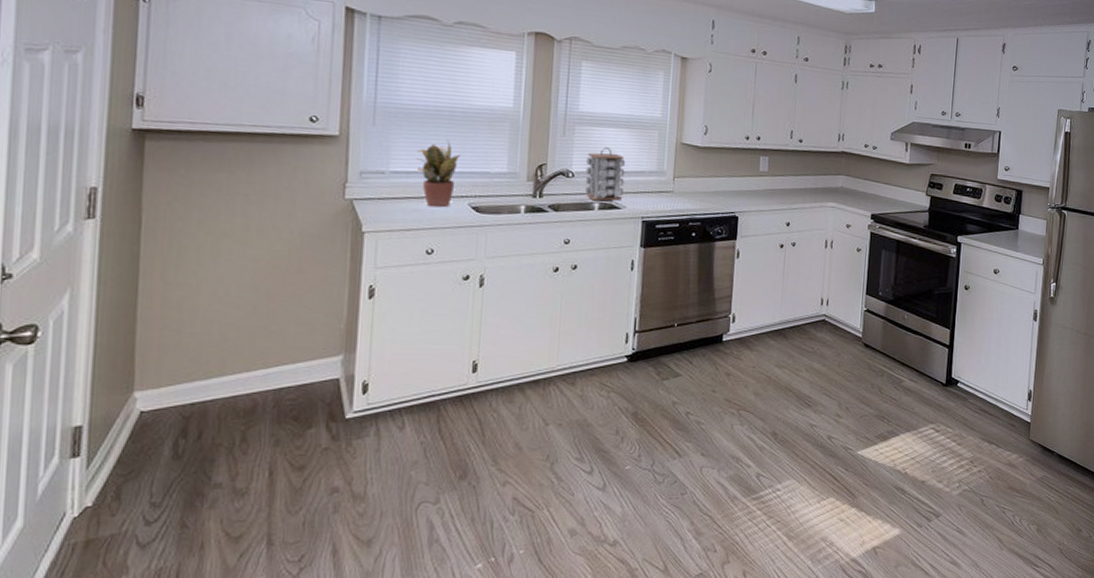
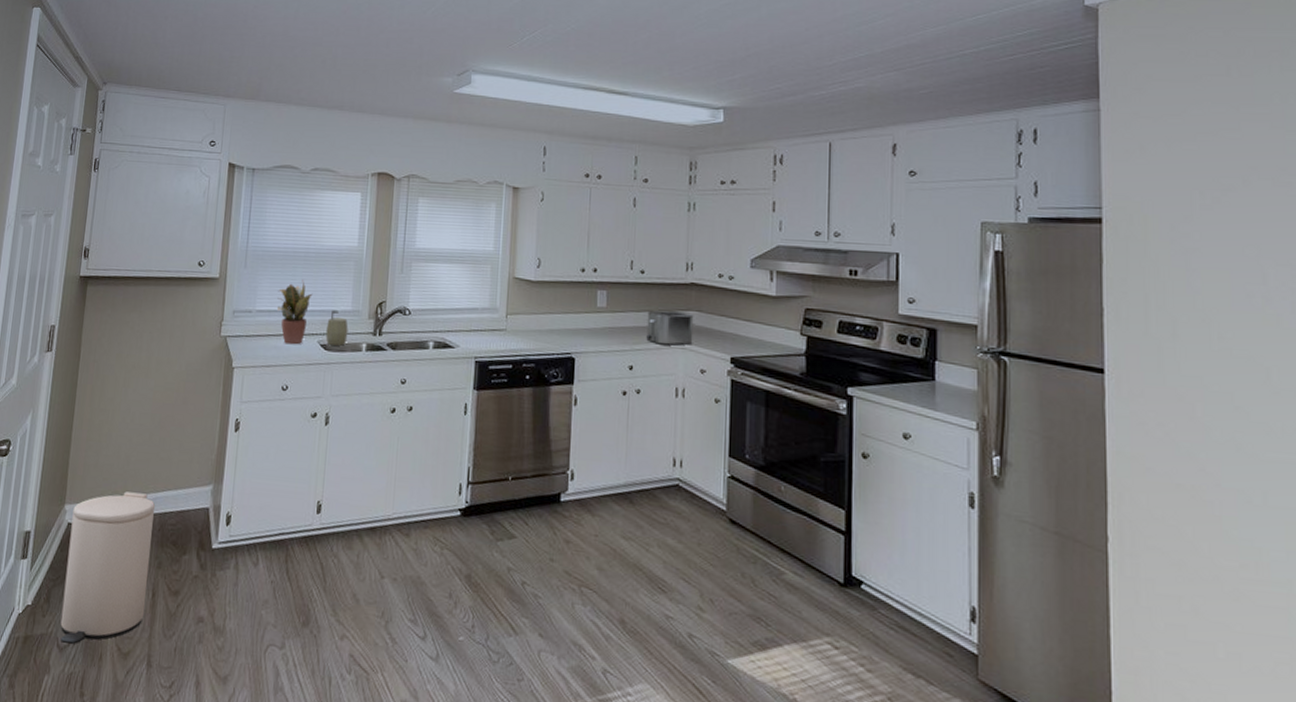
pedal bin: none [139,371,267,540] -> present [60,491,156,644]
soap dispenser: none [477,172,504,208] -> present [326,310,349,346]
spice rack: present [584,146,626,202] -> none [420,283,459,340]
toaster: none [802,175,843,206] -> present [646,310,694,346]

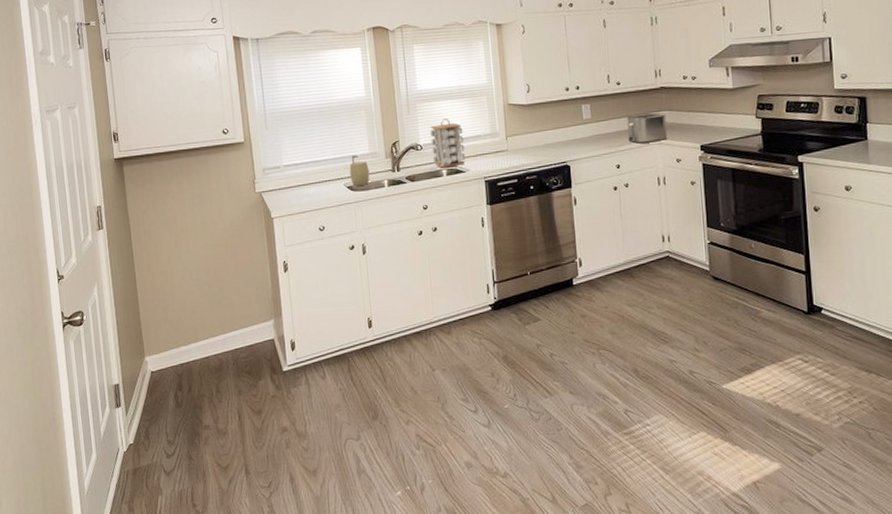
pedal bin: present [60,491,156,644] -> none [153,336,235,469]
potted plant: present [276,280,313,345] -> none [300,133,332,191]
spice rack: none [420,283,459,340] -> present [430,118,466,168]

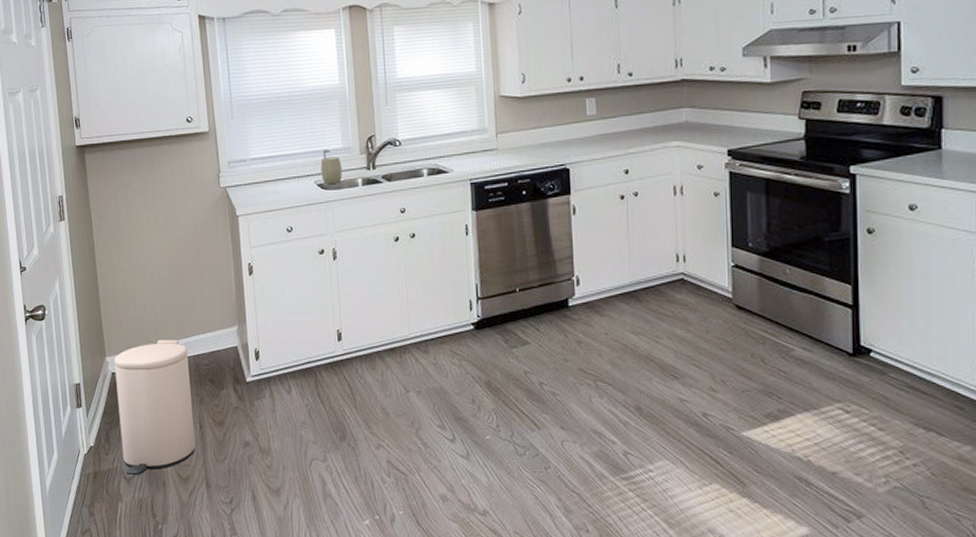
pedal bin: none [153,336,235,469] -> present [114,340,196,476]
spice rack: present [430,118,466,168] -> none [410,110,449,167]
toaster: present [627,112,668,144] -> none [639,109,688,147]

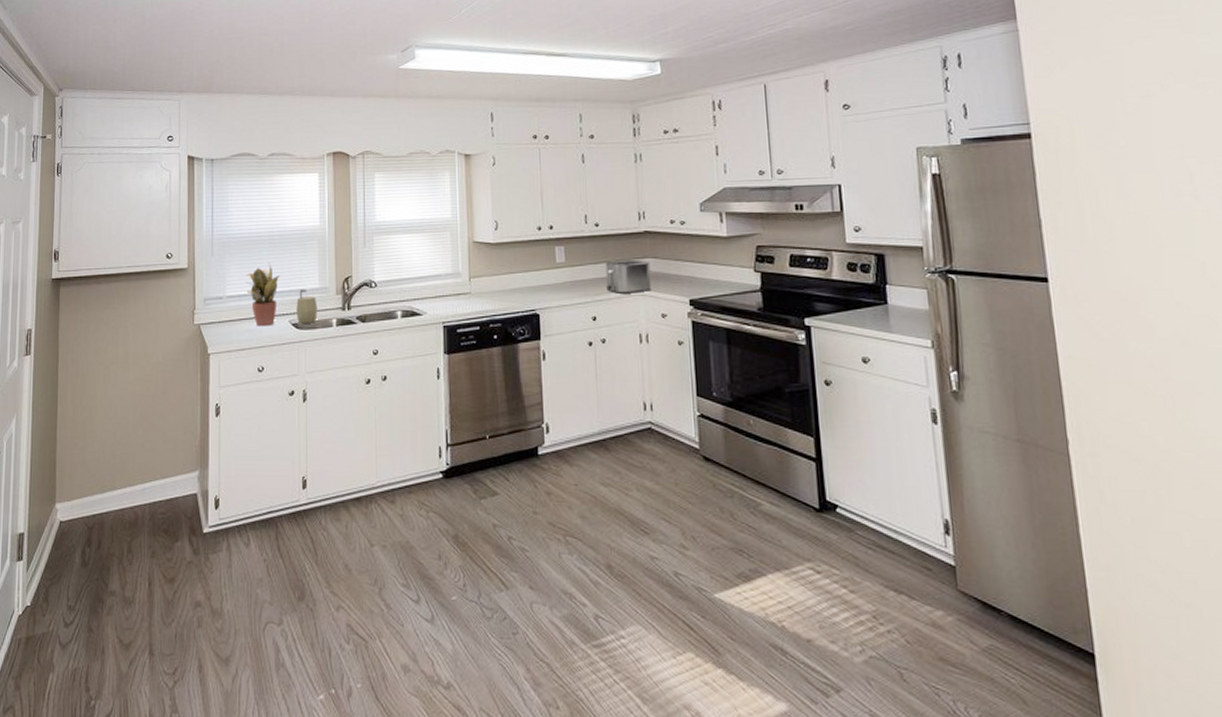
pedal bin: present [114,340,196,476] -> none [60,485,145,641]
potted plant: none [268,123,302,188] -> present [246,262,280,327]
toaster: none [639,109,688,147] -> present [605,259,652,295]

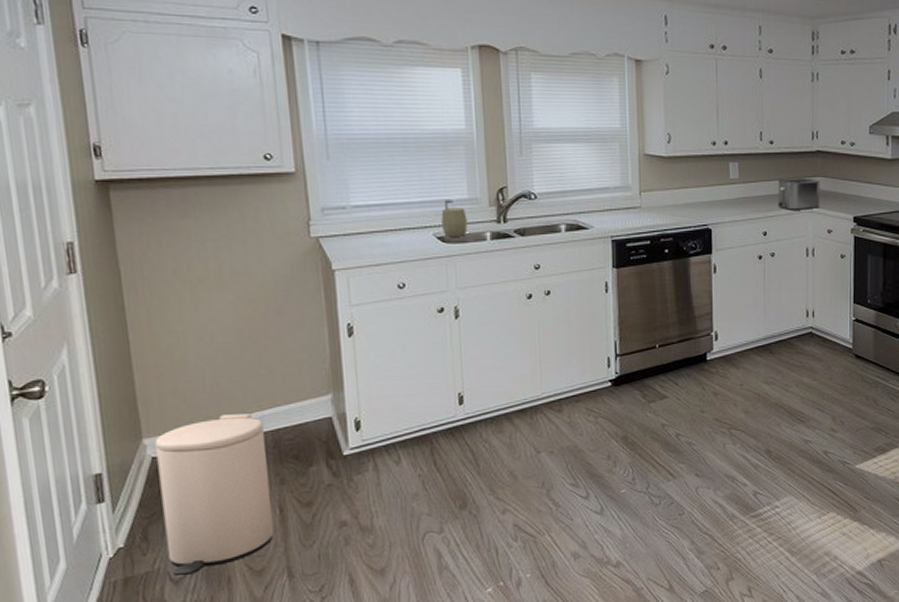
pedal bin: none [60,485,145,641] -> present [155,413,275,577]
potted plant: present [246,262,280,327] -> none [375,169,419,240]

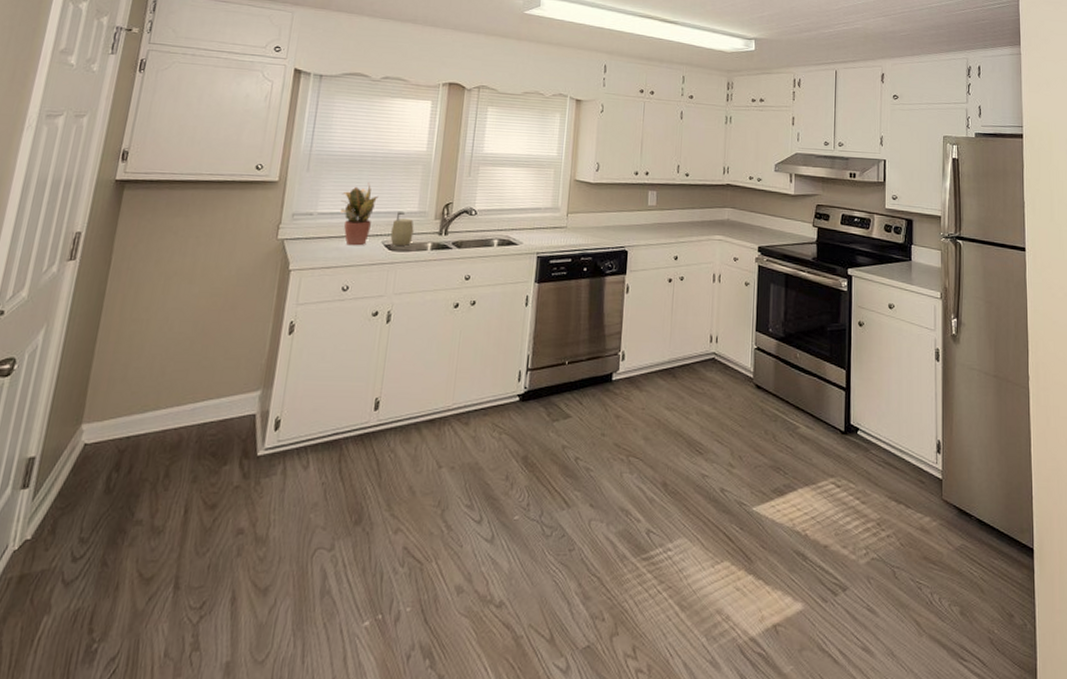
pedal bin: present [155,413,275,577] -> none [66,404,194,578]
potted plant: none [375,169,419,240] -> present [340,183,379,246]
toaster: present [778,177,820,211] -> none [689,207,729,239]

